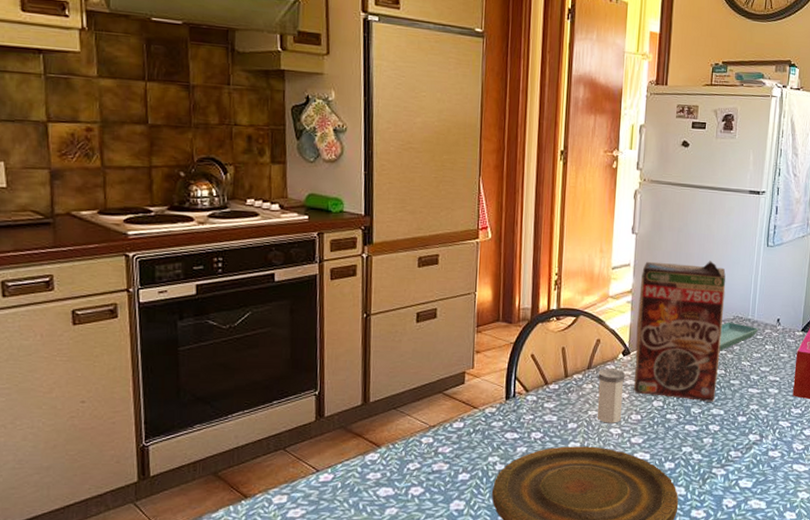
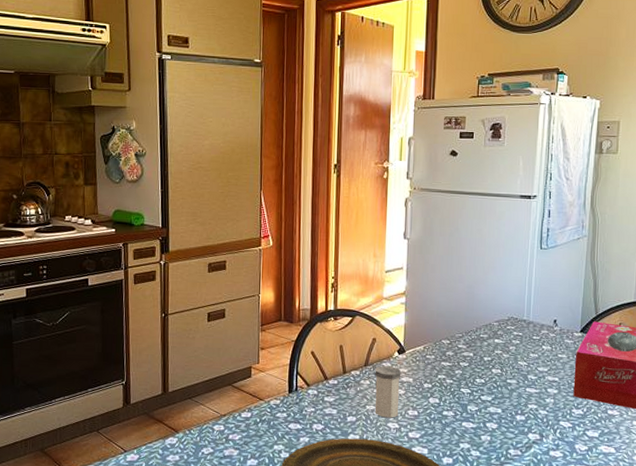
cereal box: present [633,261,726,403] -> none [409,264,499,401]
saucer: present [719,321,759,351] -> none [494,322,535,351]

